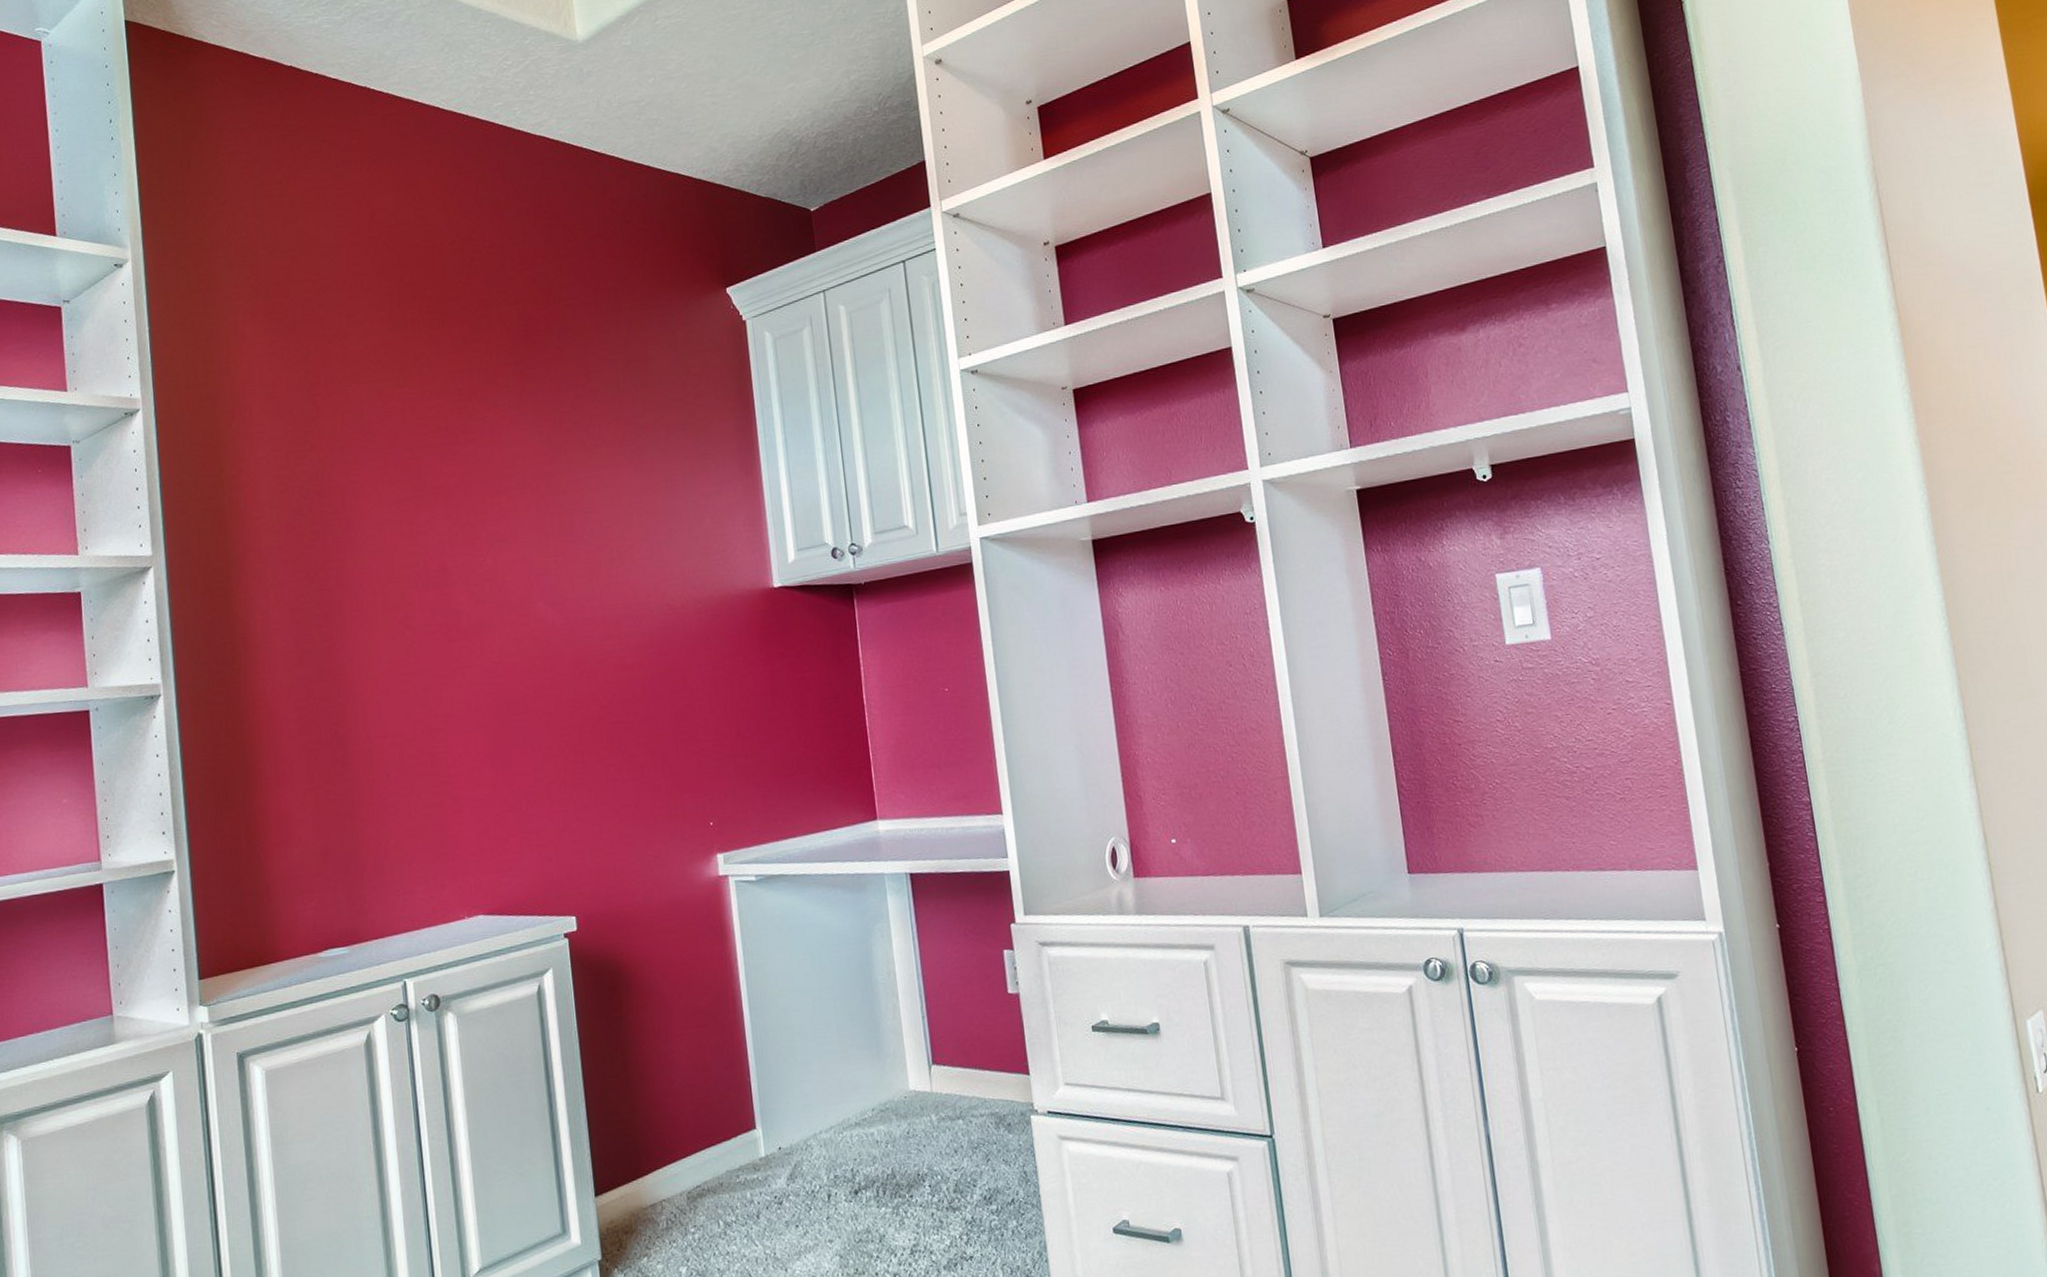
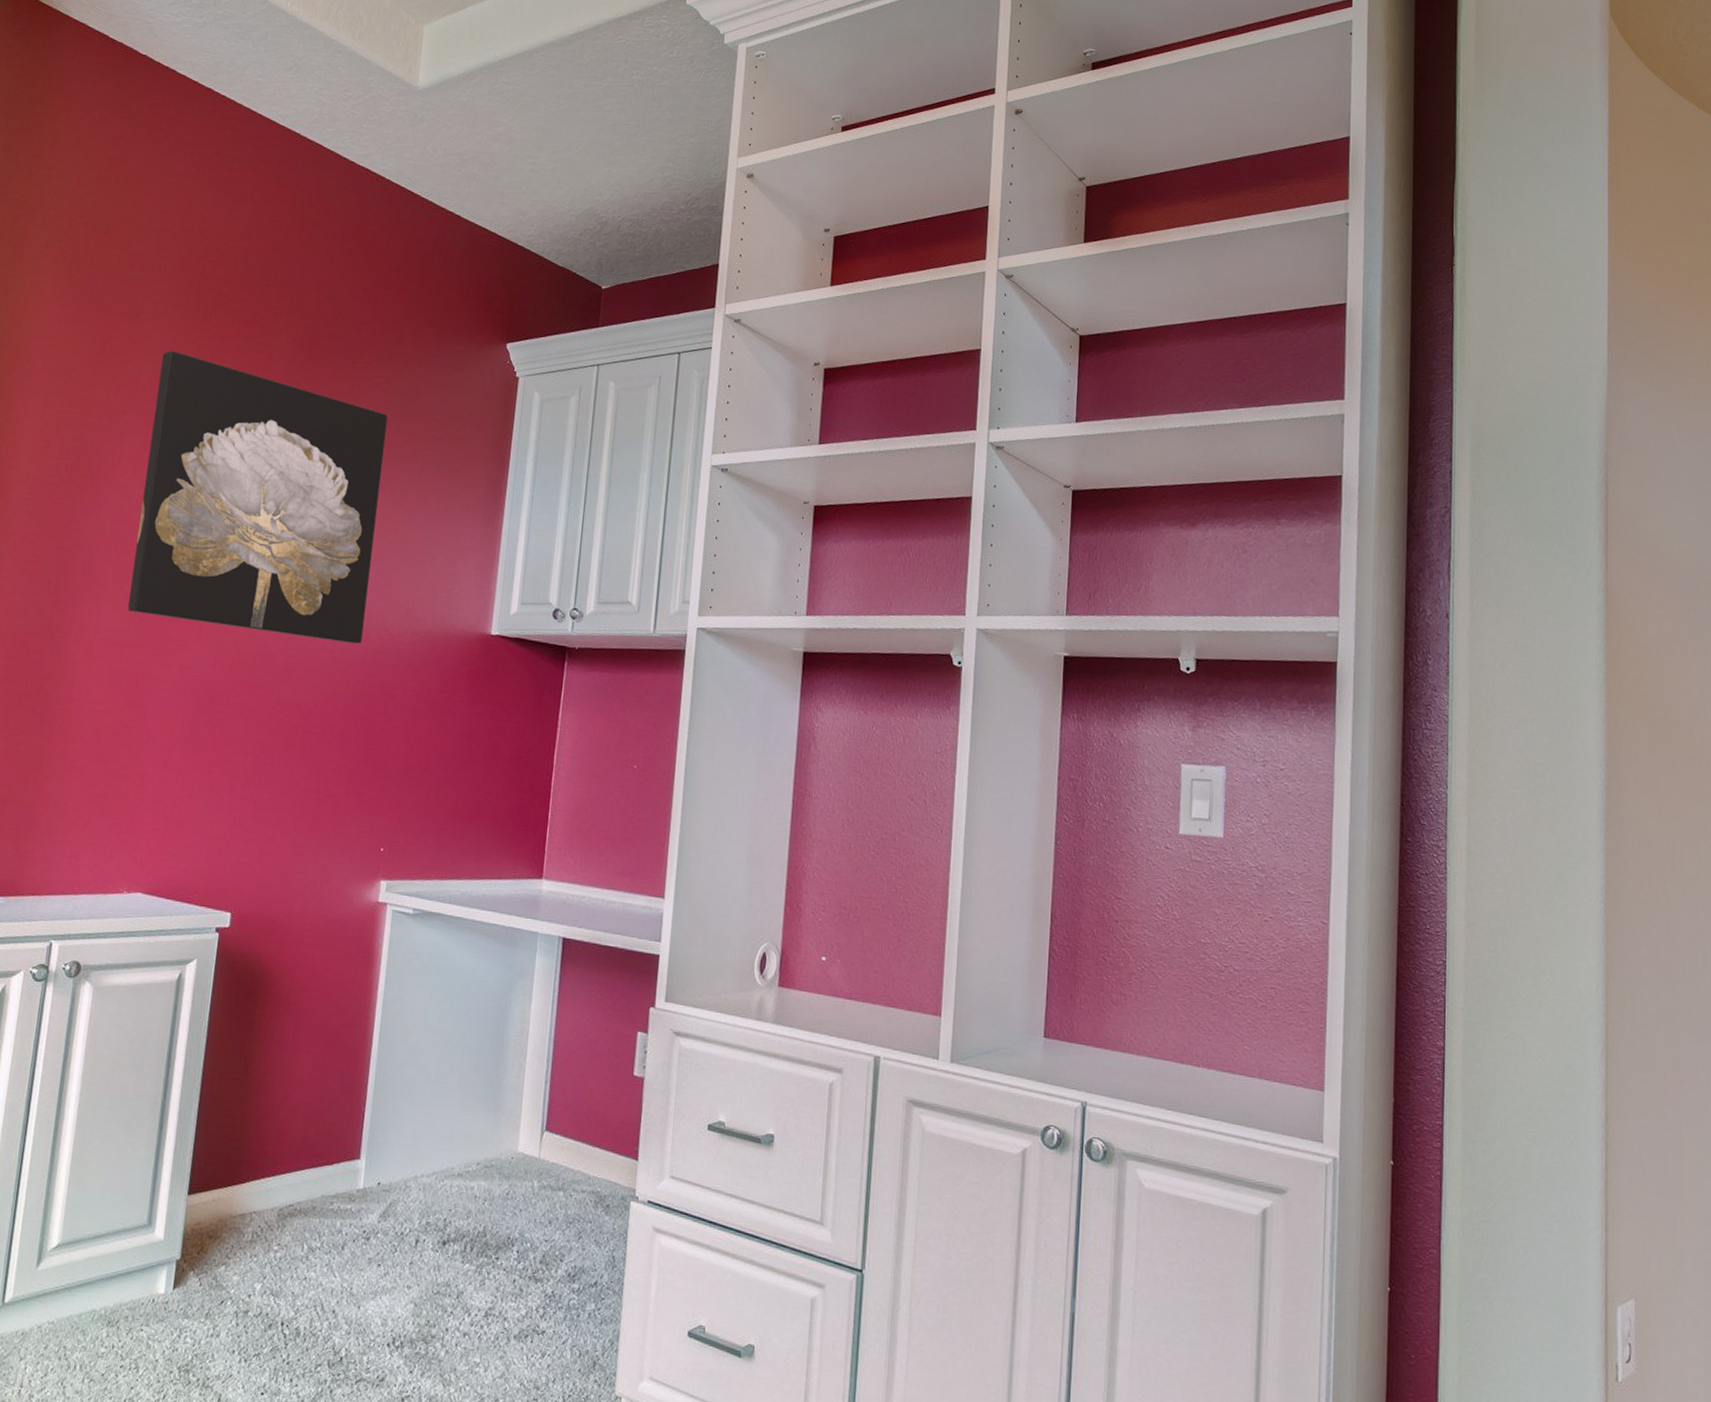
wall art: none [380,366,646,640] -> present [128,351,388,644]

